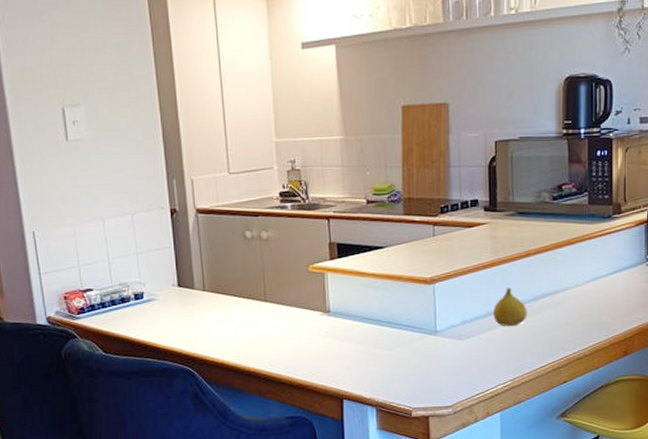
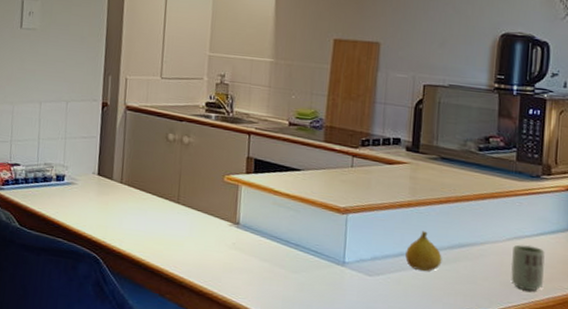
cup: none [590,285,621,327] -> present [510,244,545,291]

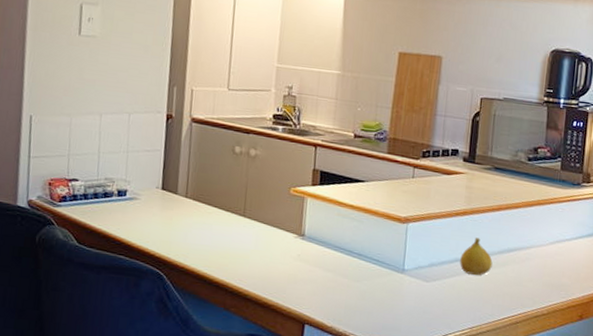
cup: present [510,244,545,291] -> none [552,248,582,290]

